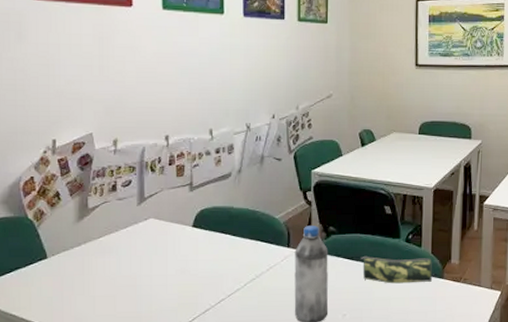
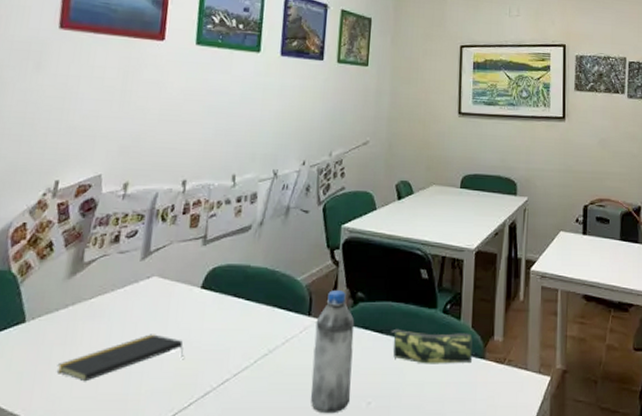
notepad: none [79,265,184,304] -> present [56,334,184,382]

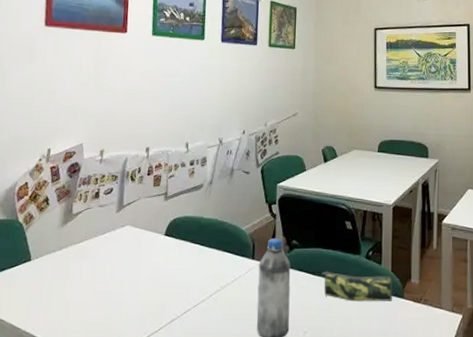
notepad: present [56,334,184,382] -> none [56,272,153,309]

